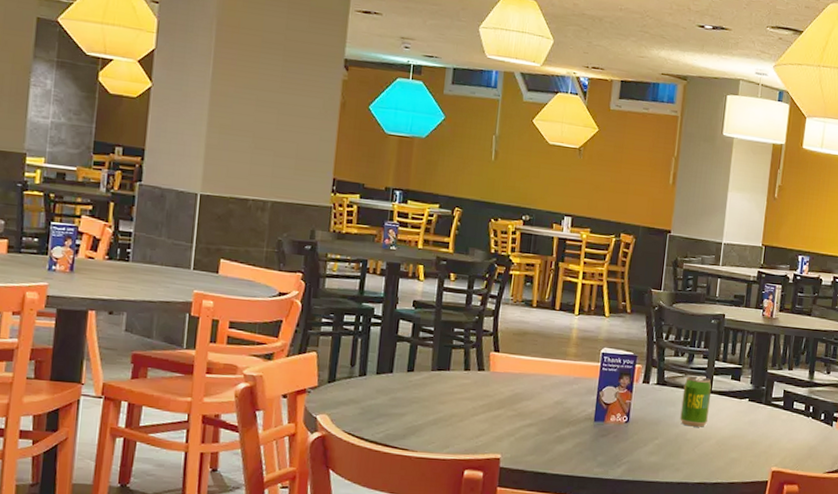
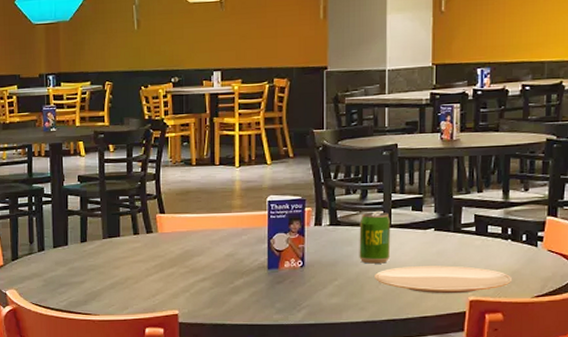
plate: none [692,432,810,464] -> present [375,265,513,294]

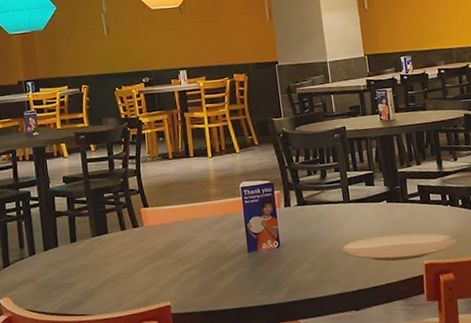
soda can: present [359,210,391,264] -> none [322,188,353,239]

